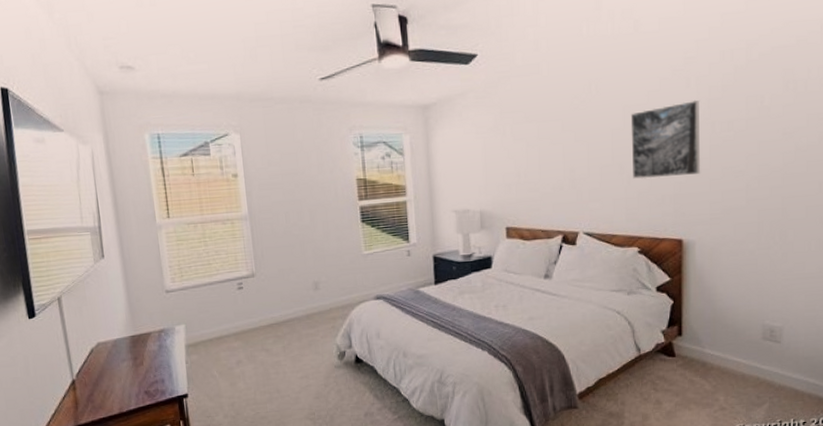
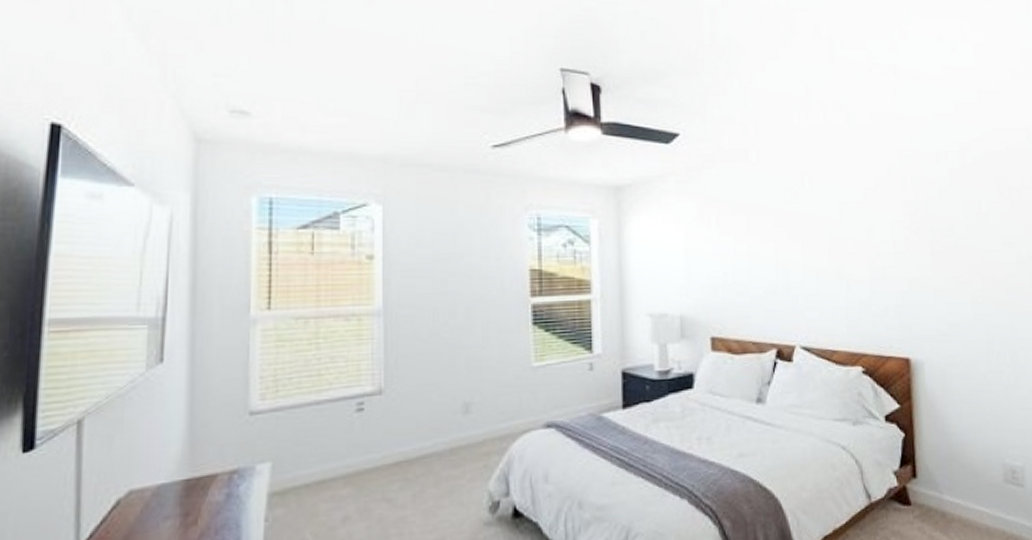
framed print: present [630,100,701,179] -> none [847,201,924,286]

